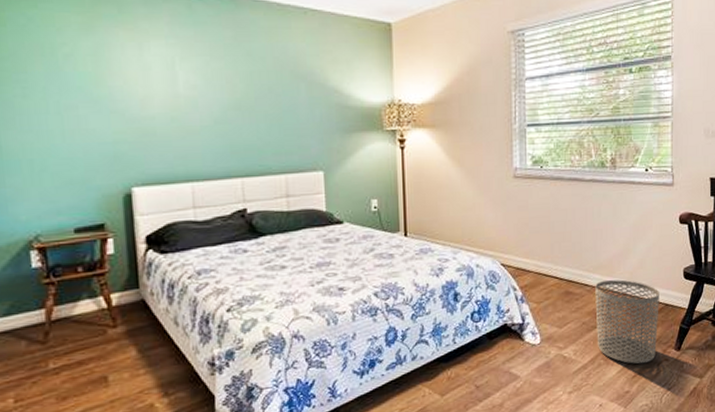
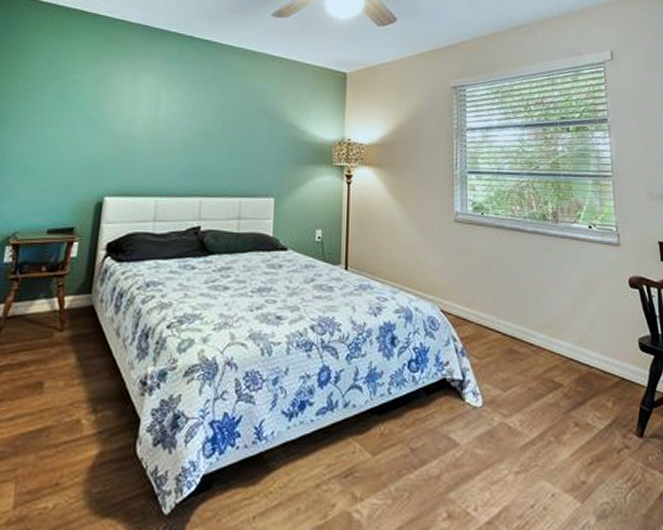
waste bin: present [595,279,659,365] -> none [541,342,615,449]

